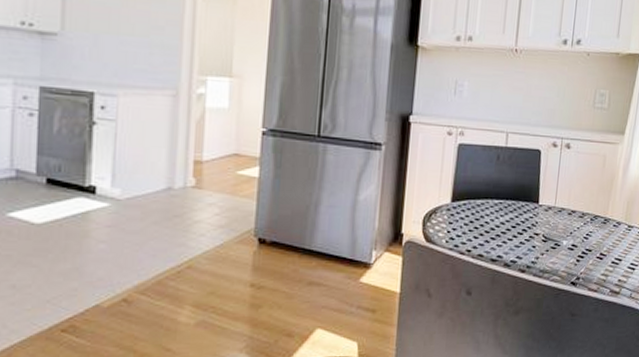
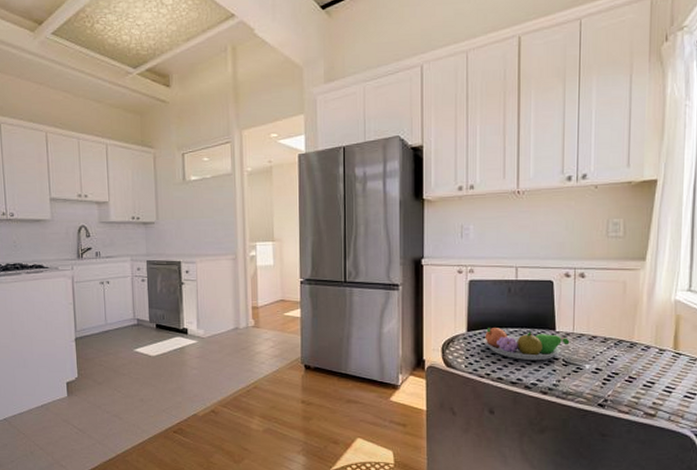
fruit bowl: none [467,197,551,236] -> present [483,327,570,361]

